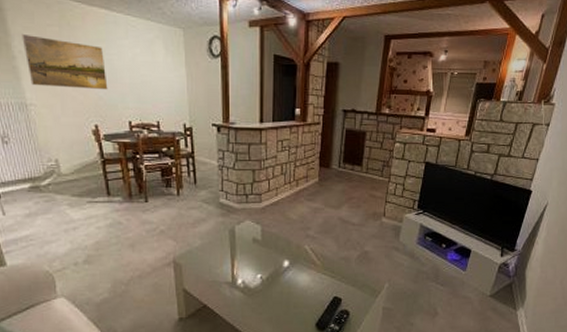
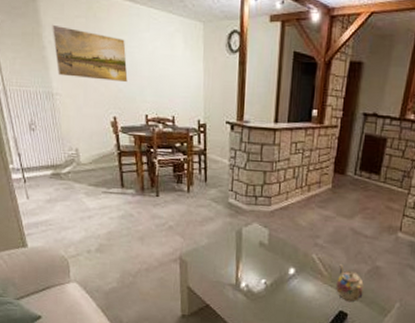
teapot: none [329,251,355,287] -> present [336,263,364,302]

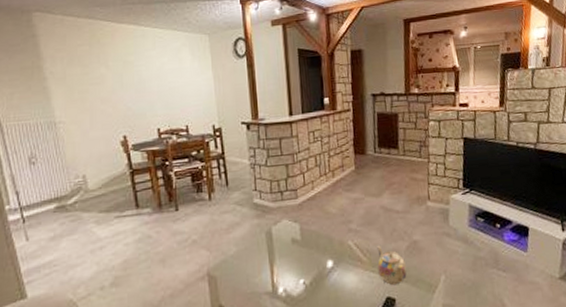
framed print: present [52,24,128,83] -> none [53,55,136,104]

